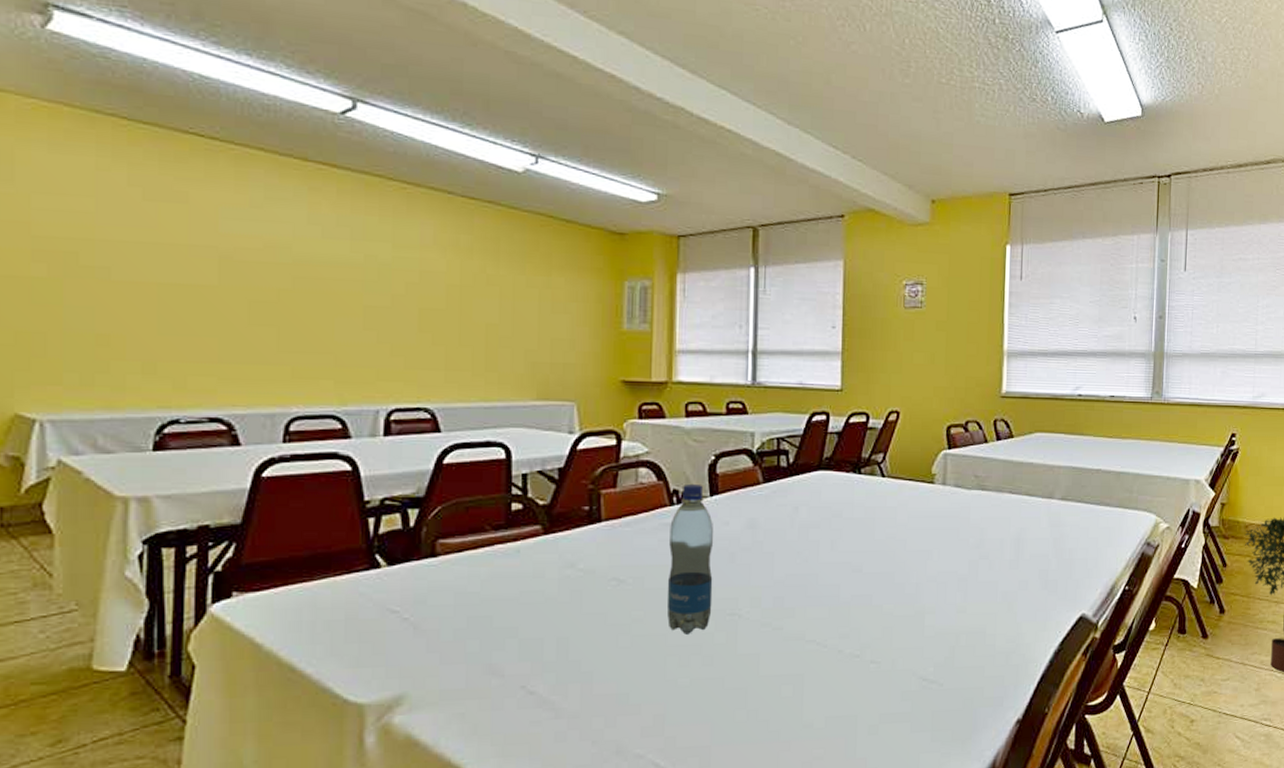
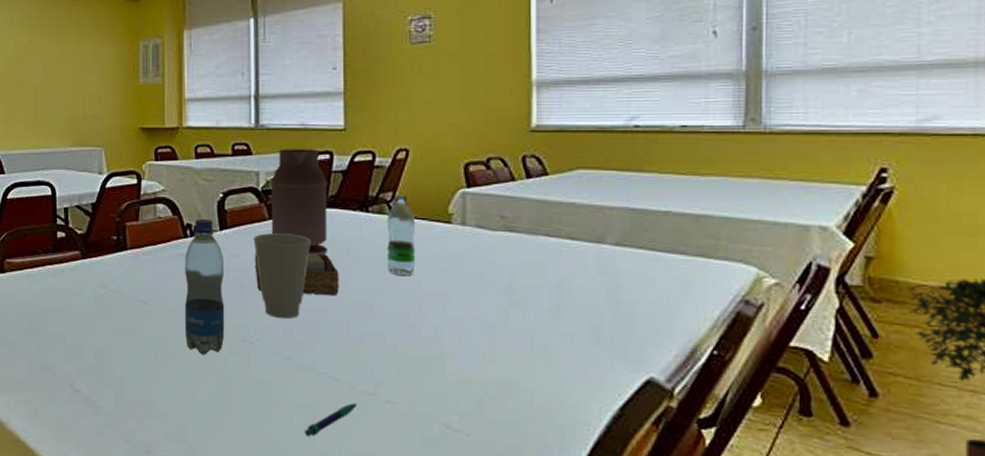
cup: none [746,498,806,587] -> present [253,233,312,319]
napkin holder: none [746,516,831,560] -> present [254,252,339,295]
water jug: none [765,408,823,519] -> present [271,149,327,255]
pen: none [792,668,844,708] -> present [305,403,358,437]
bottle: none [876,457,903,537] -> present [387,195,416,276]

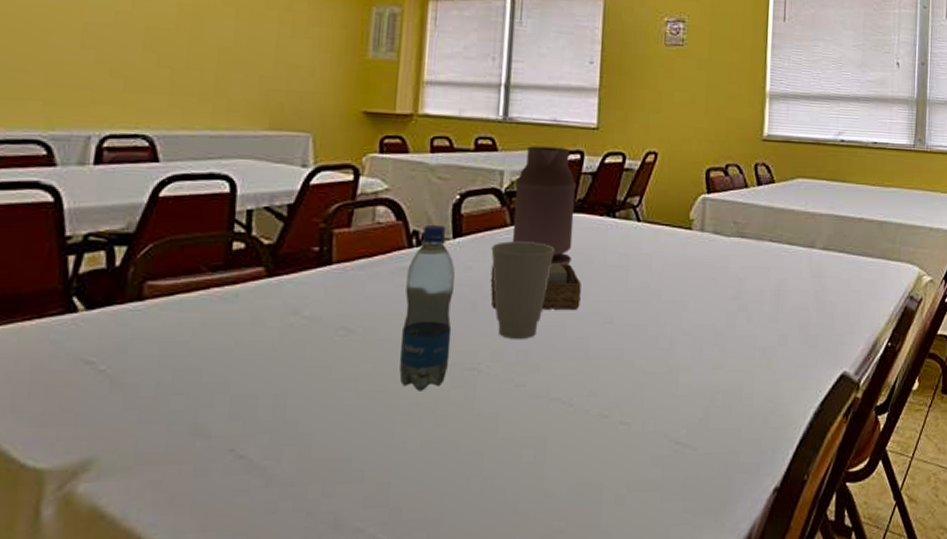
pen: present [305,403,358,437] -> none [532,429,591,475]
bottle: present [387,195,416,276] -> none [630,200,660,286]

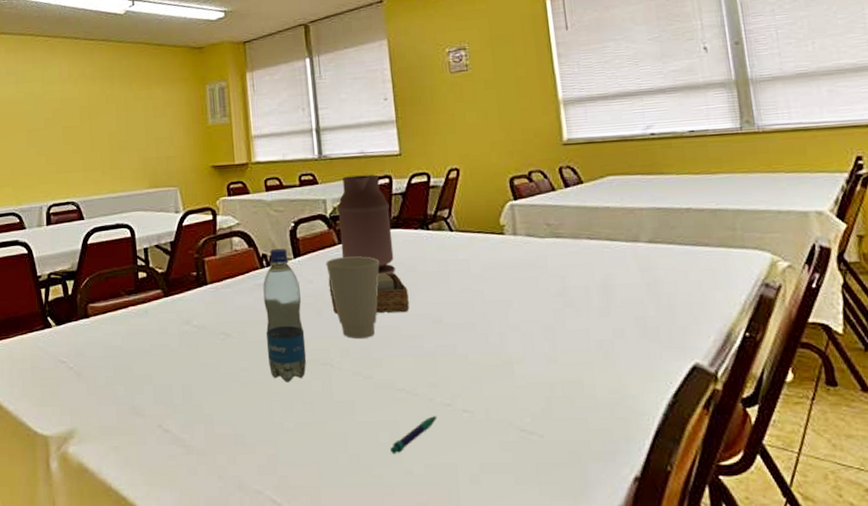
pen: none [532,429,591,475] -> present [390,416,437,454]

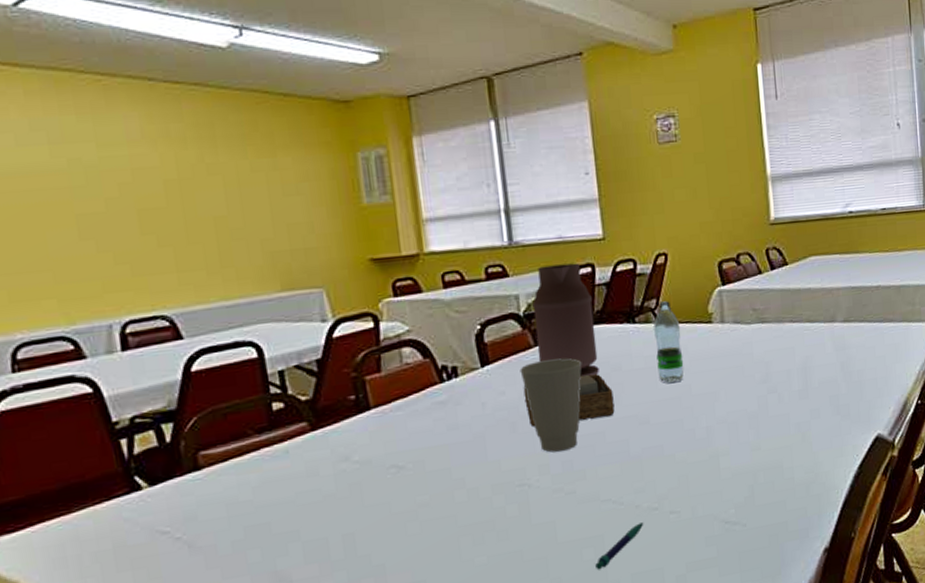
bottle: present [263,248,307,382] -> none [443,356,500,513]
bottle: none [446,211,477,288] -> present [653,301,684,384]

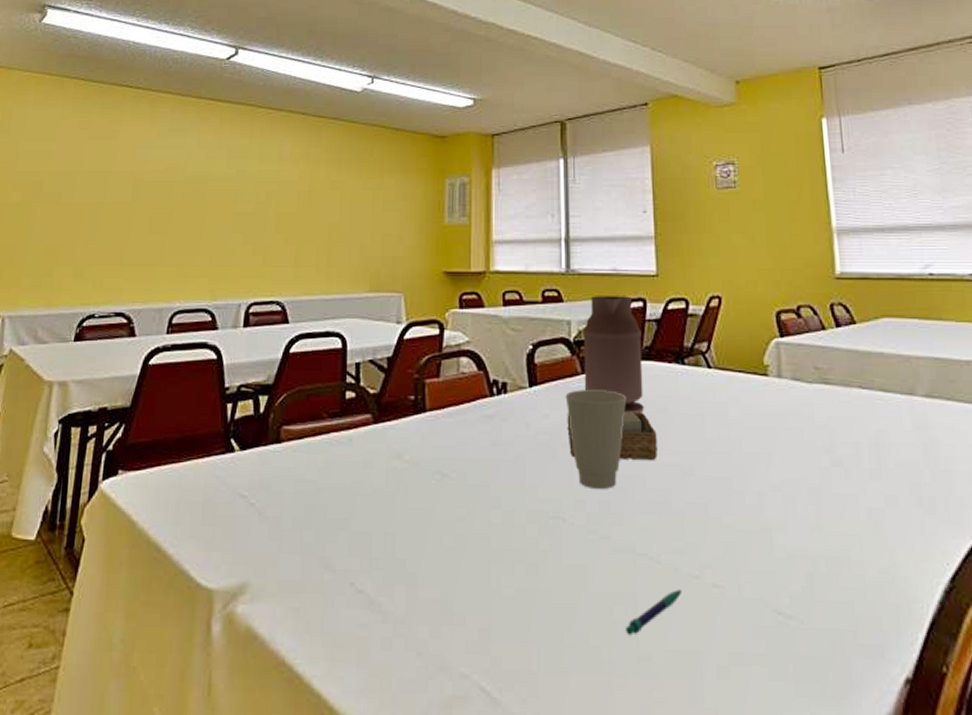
bottle: present [653,301,684,384] -> none [704,346,735,436]

